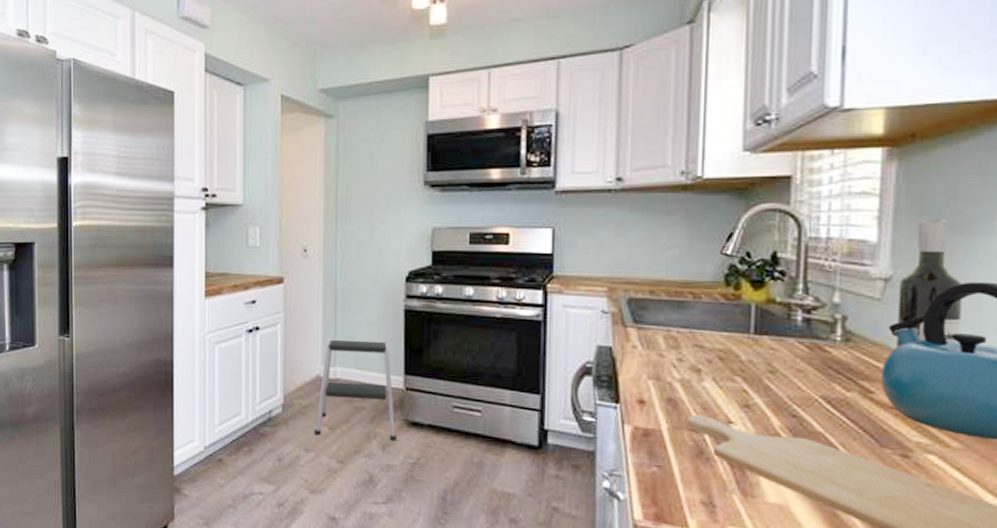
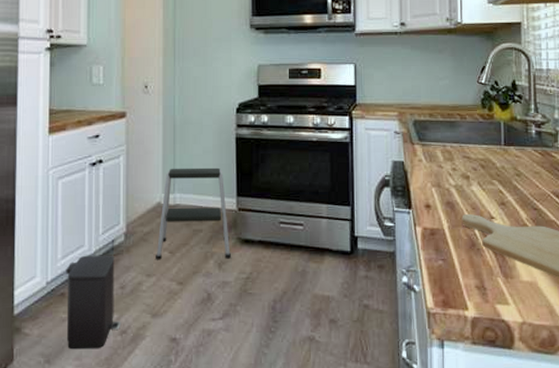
pedal bin: none [223,423,279,518] -> present [66,255,122,350]

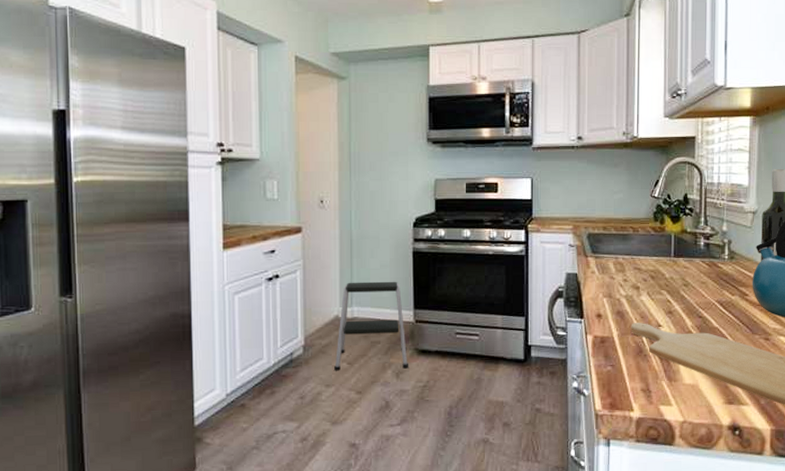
pedal bin: present [66,255,122,350] -> none [245,367,302,457]

